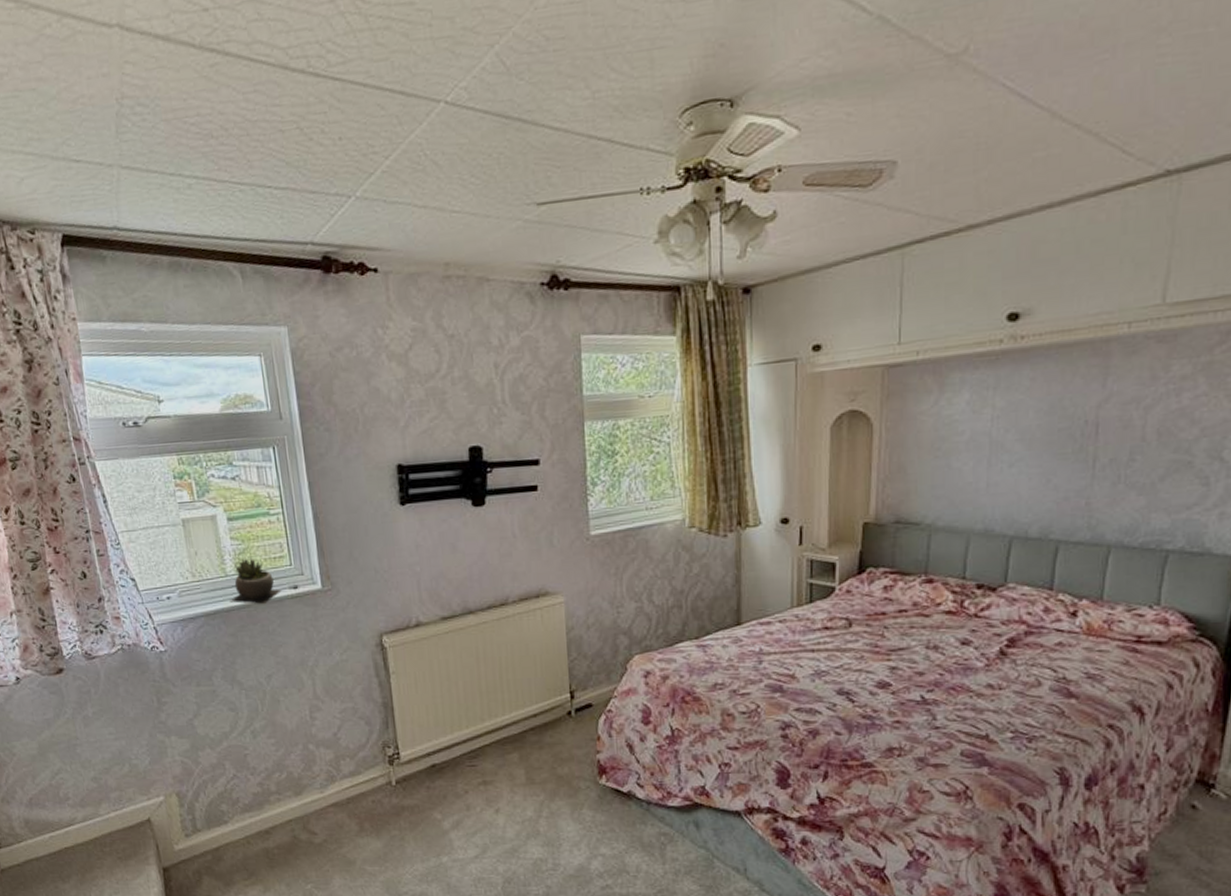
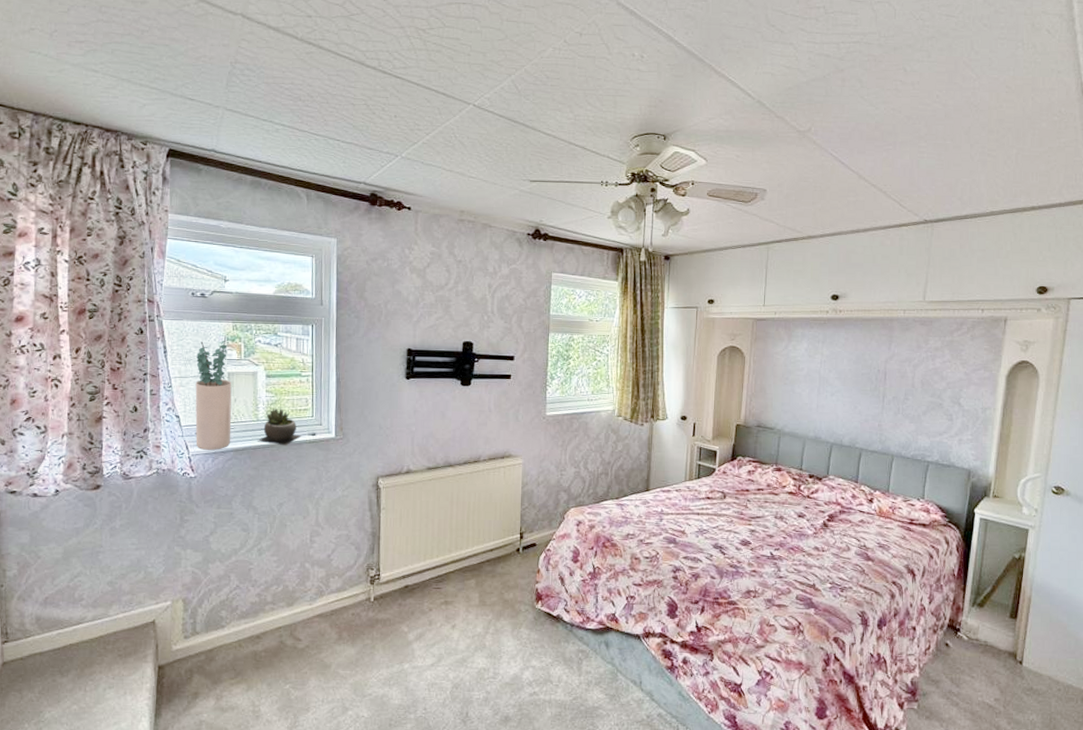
vase: none [141,472,200,619] -> present [195,335,232,451]

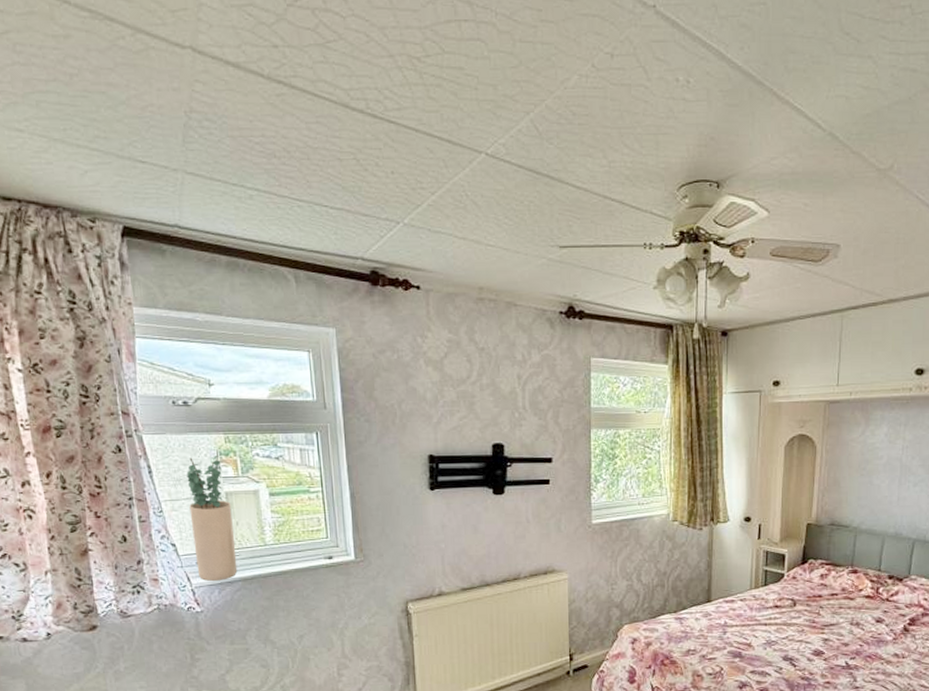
succulent plant: present [257,408,302,446] -> none [267,529,317,572]

